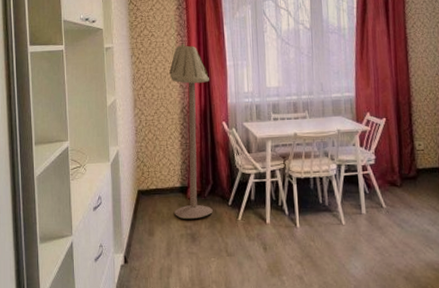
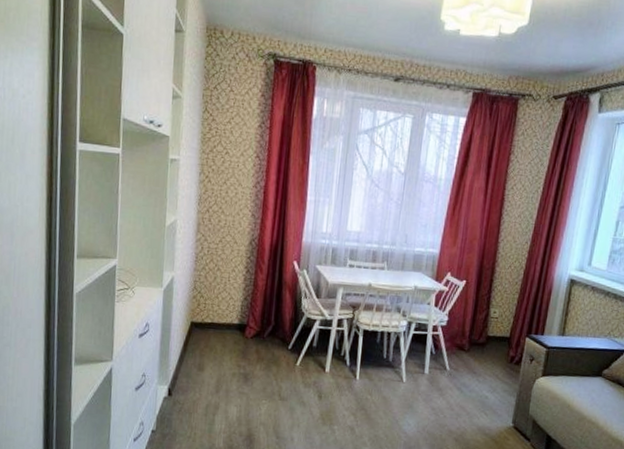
floor lamp: present [169,44,213,219] -> none [229,168,286,359]

